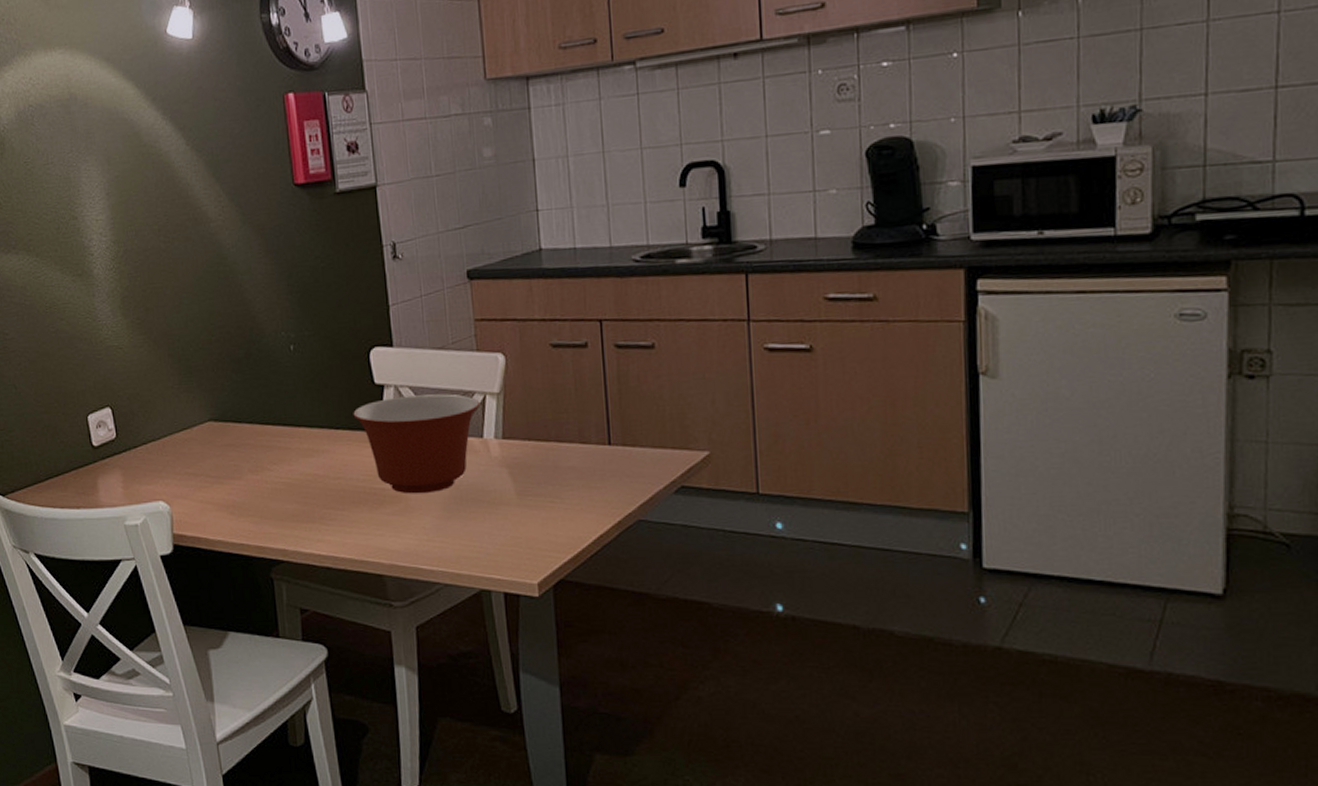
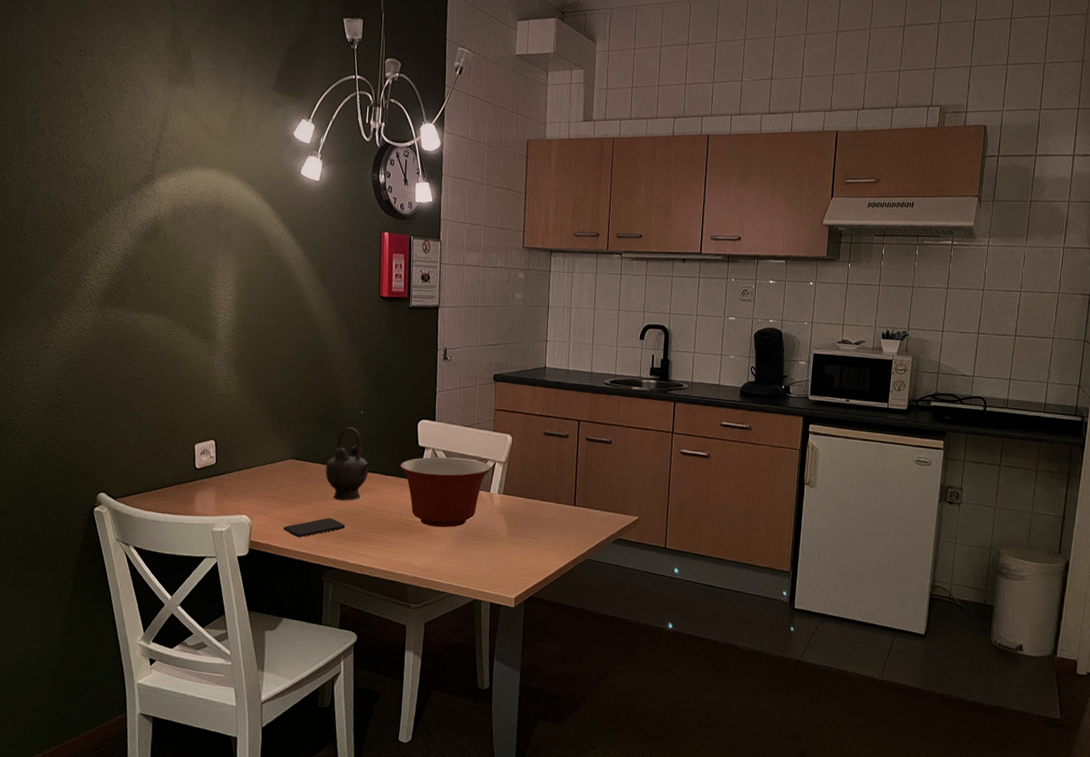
smartphone: none [211,495,292,525] -> present [282,518,346,538]
teapot: none [254,369,315,470] -> present [325,427,372,501]

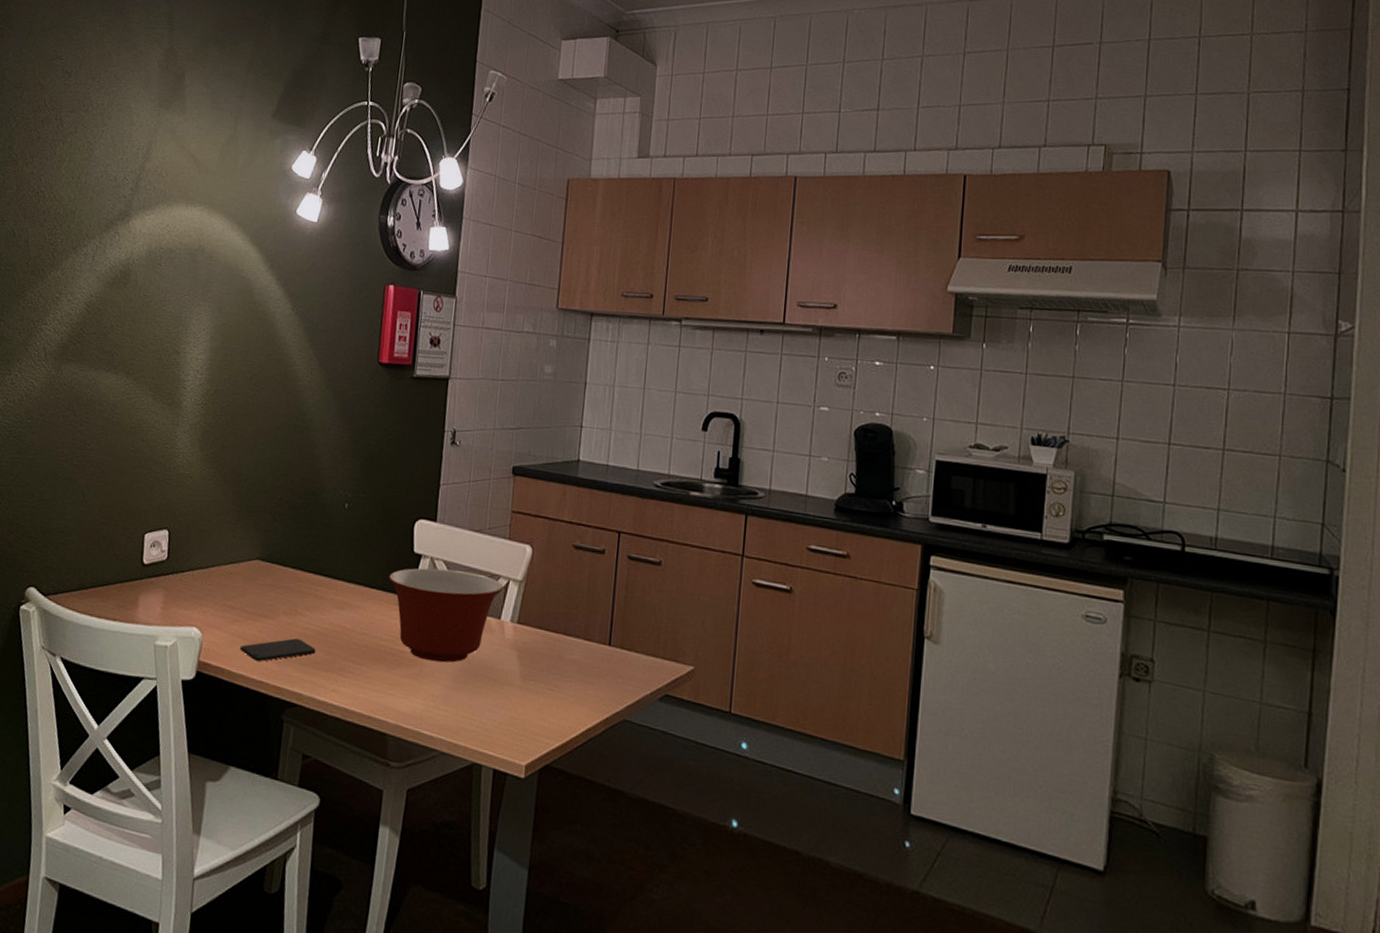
teapot: present [325,427,372,501] -> none [296,523,355,619]

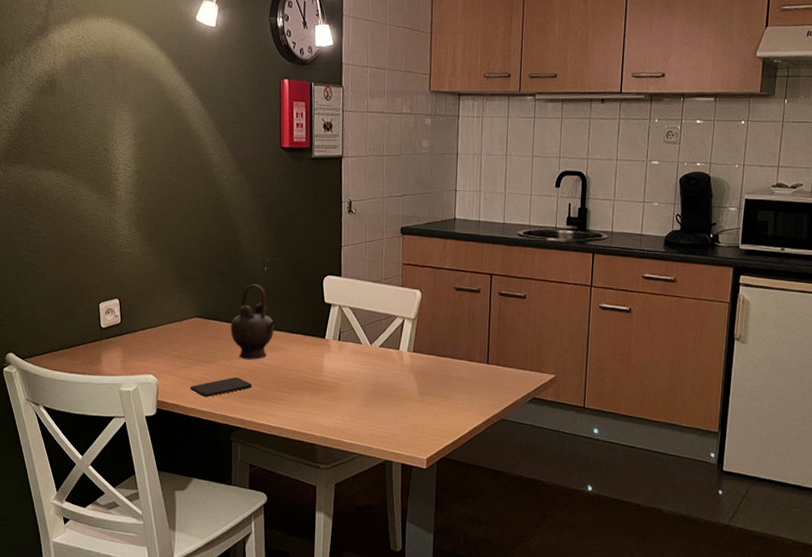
teapot: none [296,523,355,619] -> present [230,284,278,360]
mixing bowl: present [389,568,504,663] -> none [306,314,400,387]

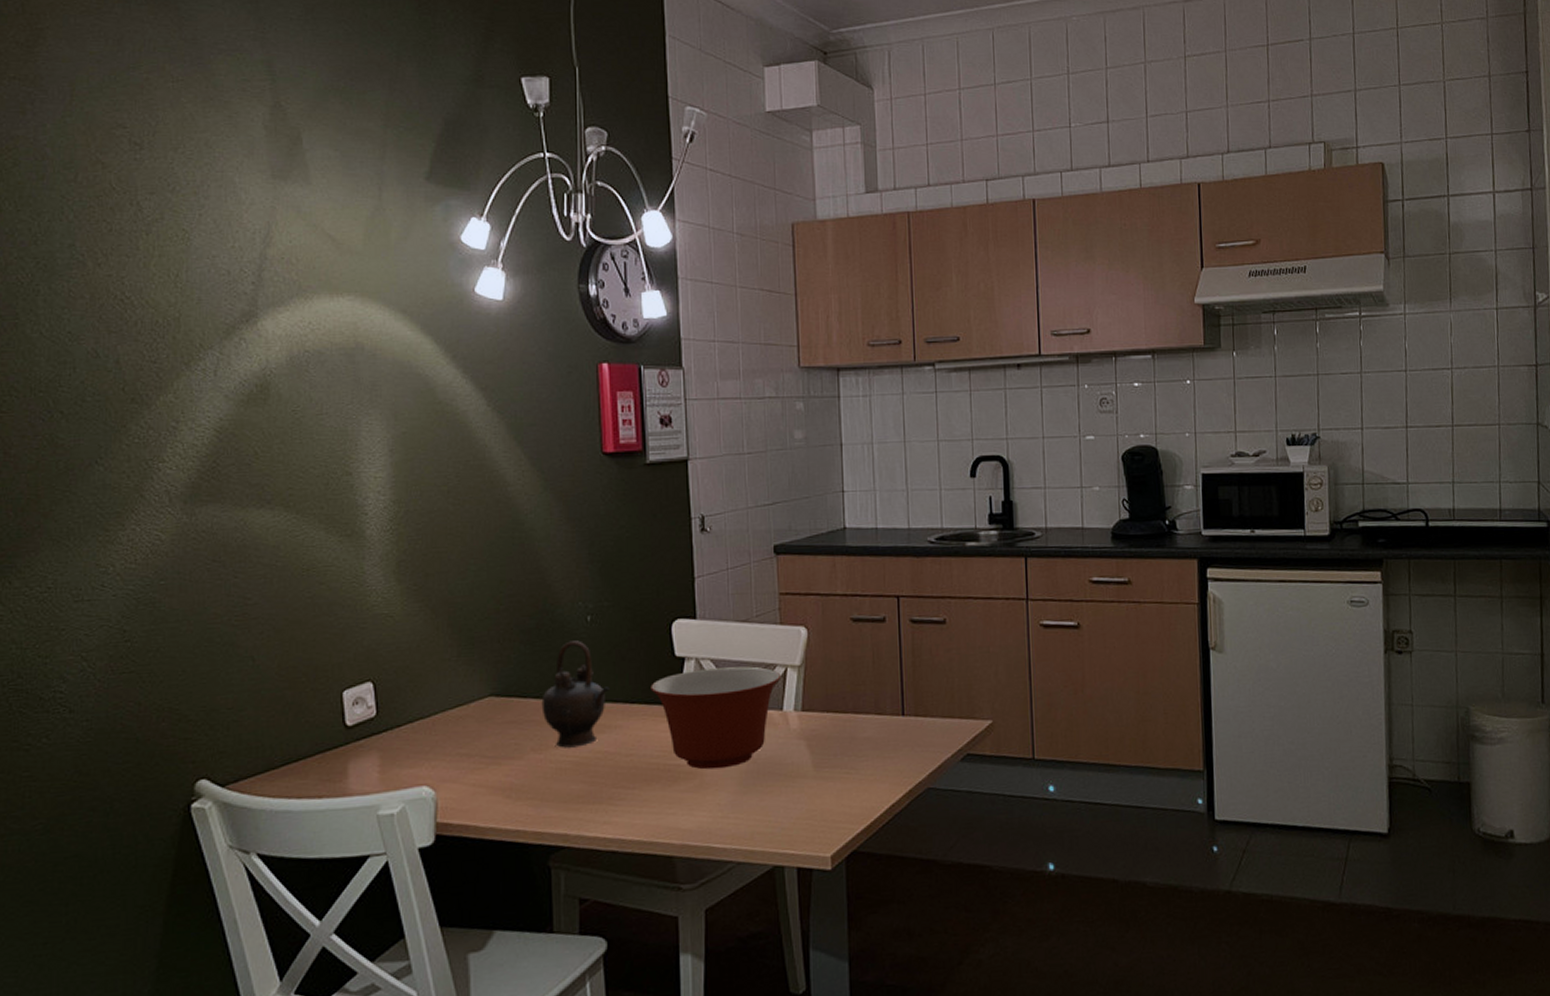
smartphone: present [189,377,252,398] -> none [484,775,578,810]
mixing bowl: none [306,314,400,387] -> present [651,666,782,770]

